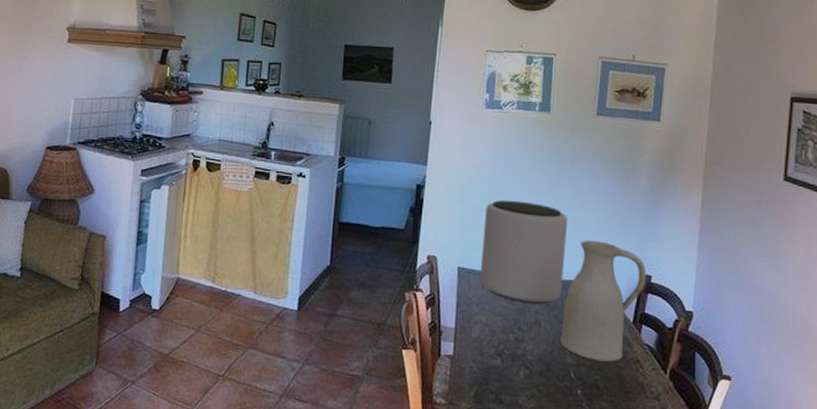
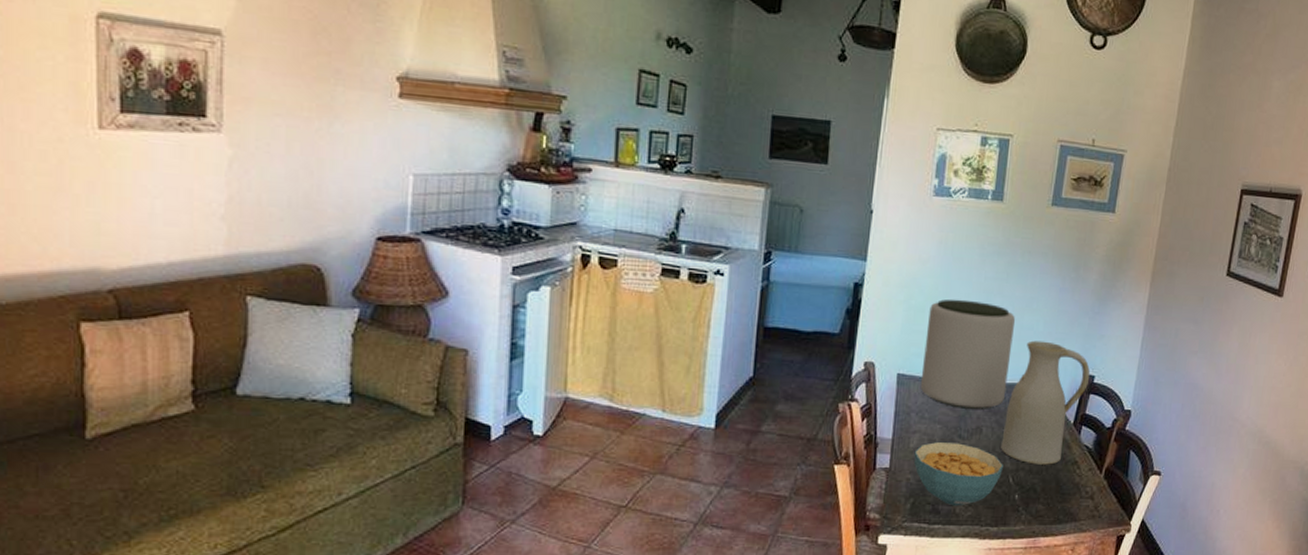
cereal bowl: none [476,333,564,398] -> present [914,442,1003,506]

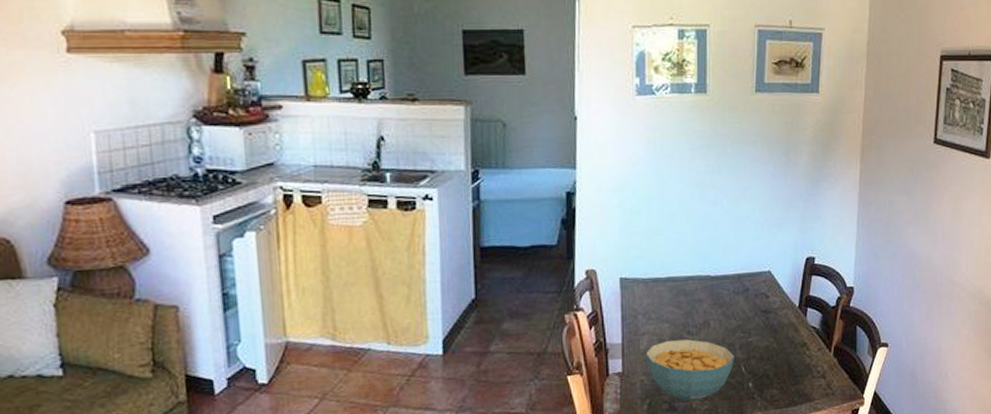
plant pot: present [920,299,1015,409] -> none [643,196,731,305]
ceramic pitcher: present [1001,340,1090,465] -> none [730,228,810,351]

